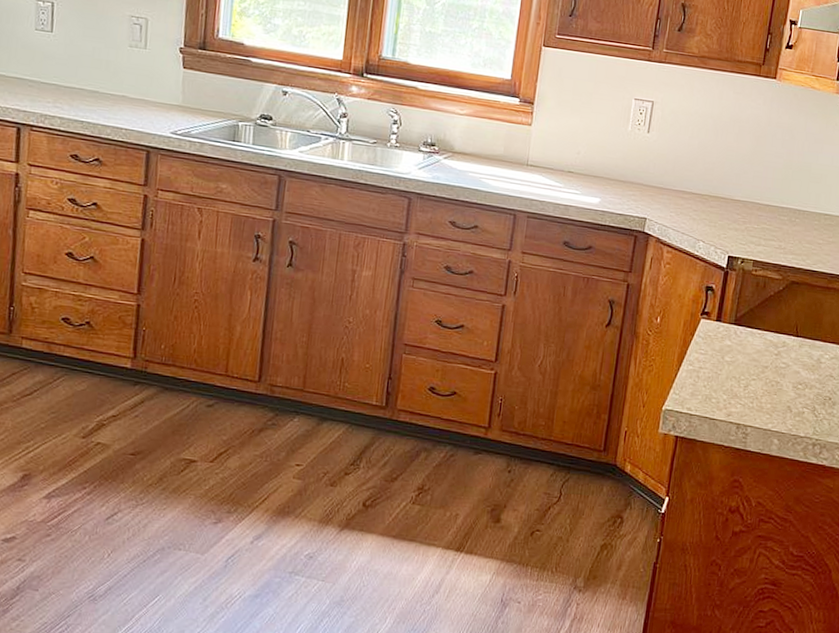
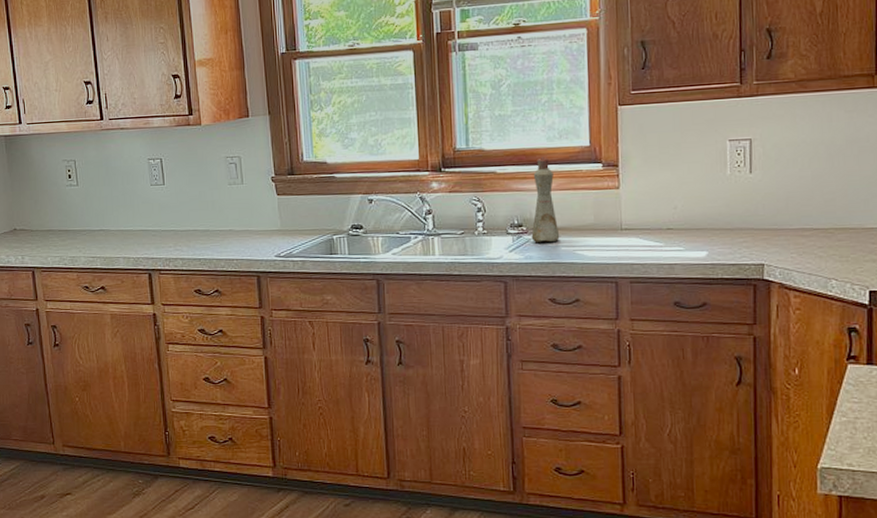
bottle: none [441,81,473,166] -> present [531,157,560,242]

